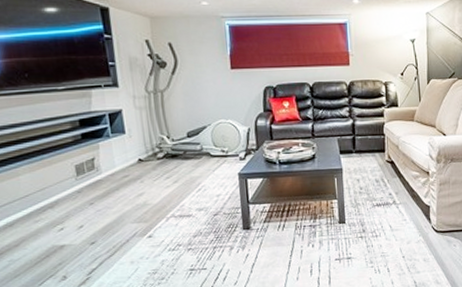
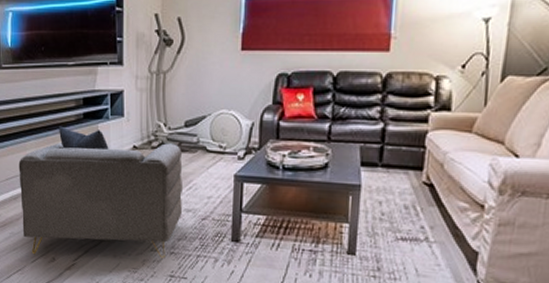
armchair: none [10,148,194,278] -> present [18,125,183,258]

